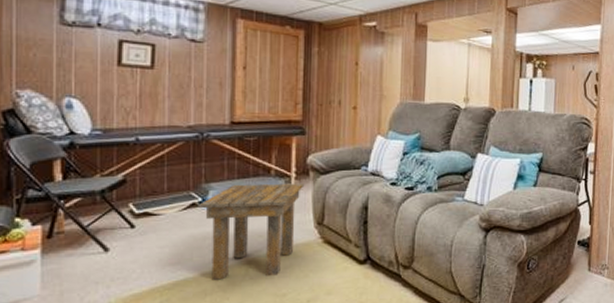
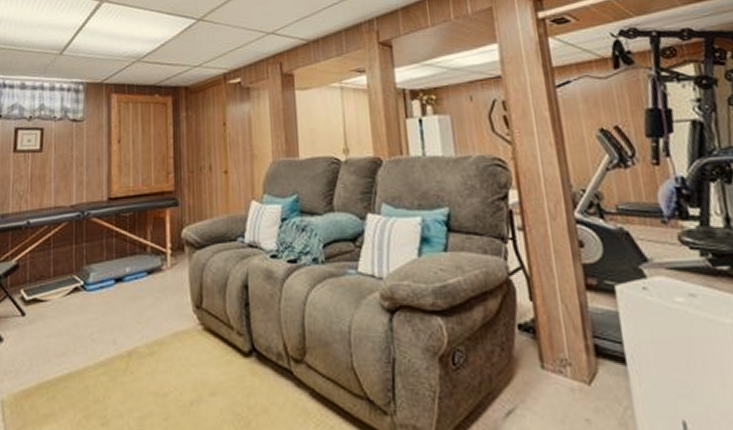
side table: present [199,183,305,280] -> none [81,261,181,375]

